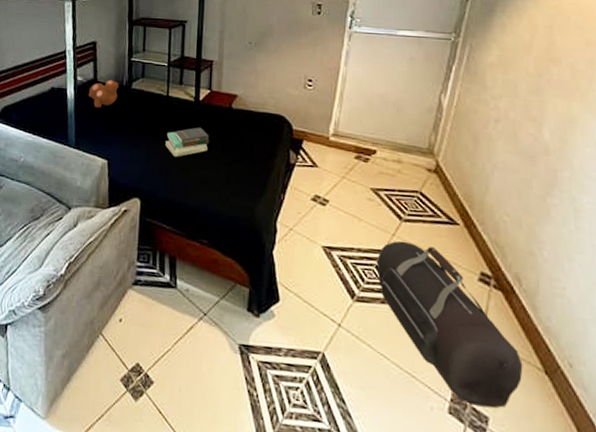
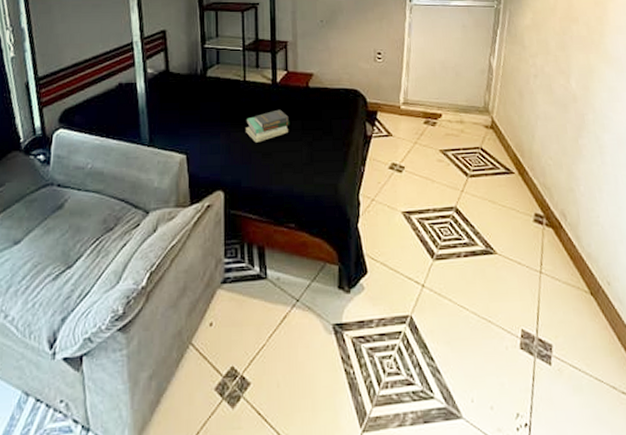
teddy bear: present [88,79,120,109] -> none [161,69,194,101]
duffel bag: present [376,240,523,409] -> none [450,195,575,337]

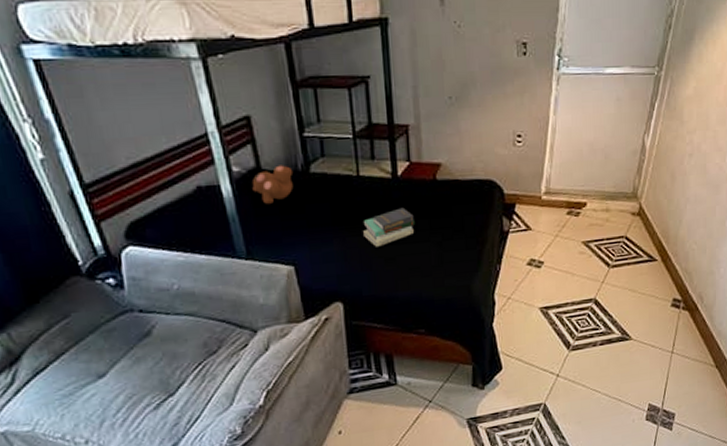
teddy bear: none [161,69,194,101] -> present [252,165,294,205]

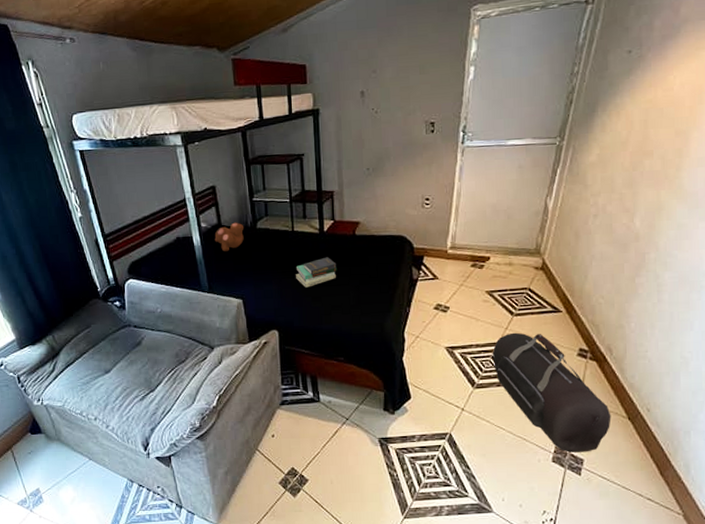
duffel bag: none [588,286,701,408] -> present [492,332,611,453]

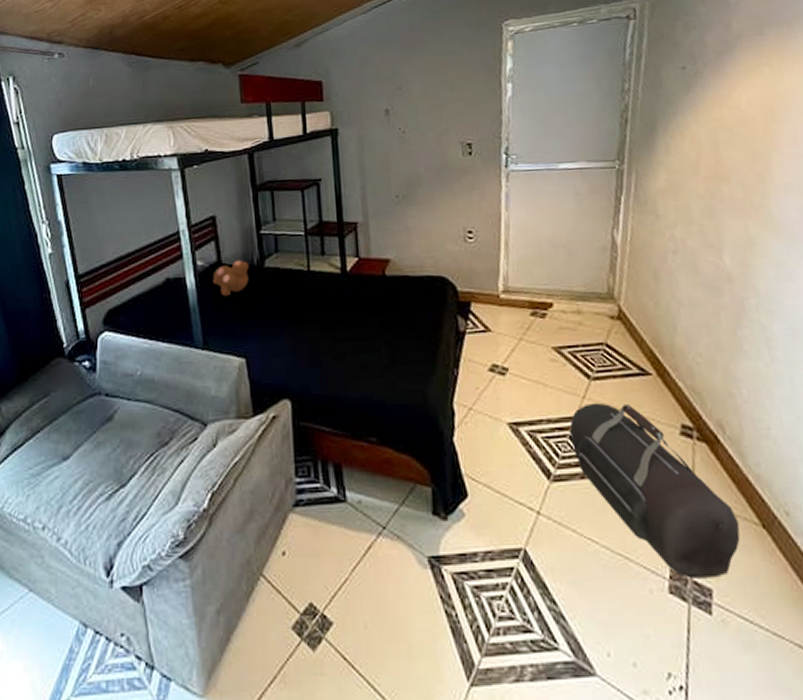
books: present [295,257,338,288] -> none [312,303,365,343]

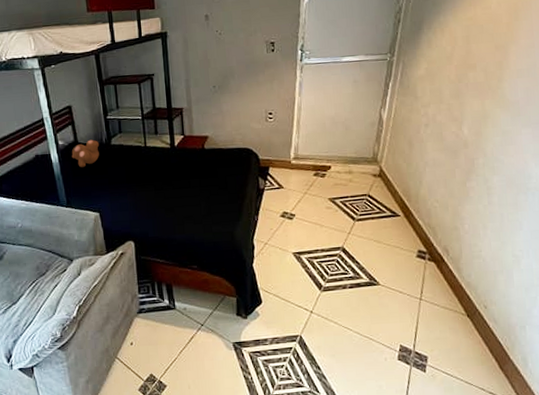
duffel bag: present [569,402,741,579] -> none [337,237,452,350]

